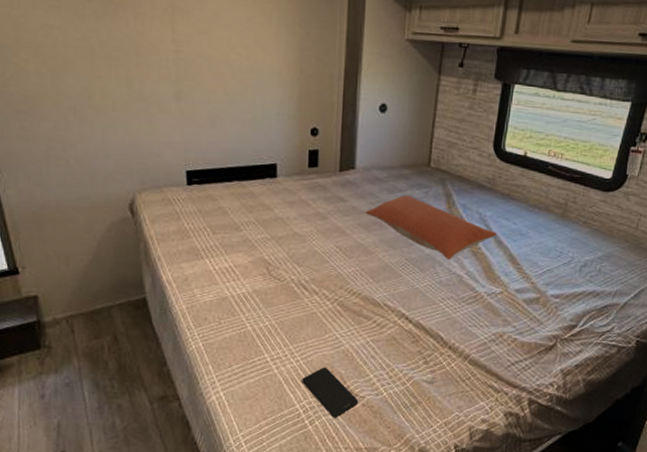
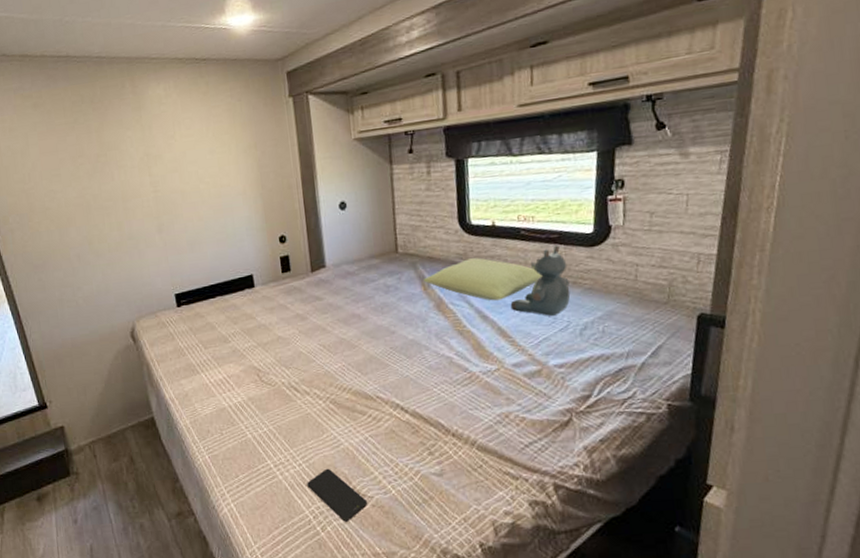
pillow: present [365,195,497,260] -> none [342,284,480,343]
pillow: none [449,184,559,229] -> present [422,257,543,301]
stuffed animal: none [524,185,583,250] -> present [510,245,571,316]

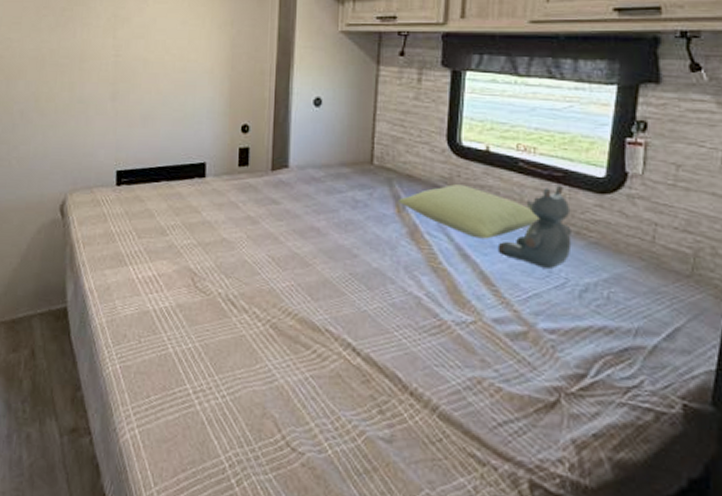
smartphone: present [307,468,368,522] -> none [228,407,297,480]

